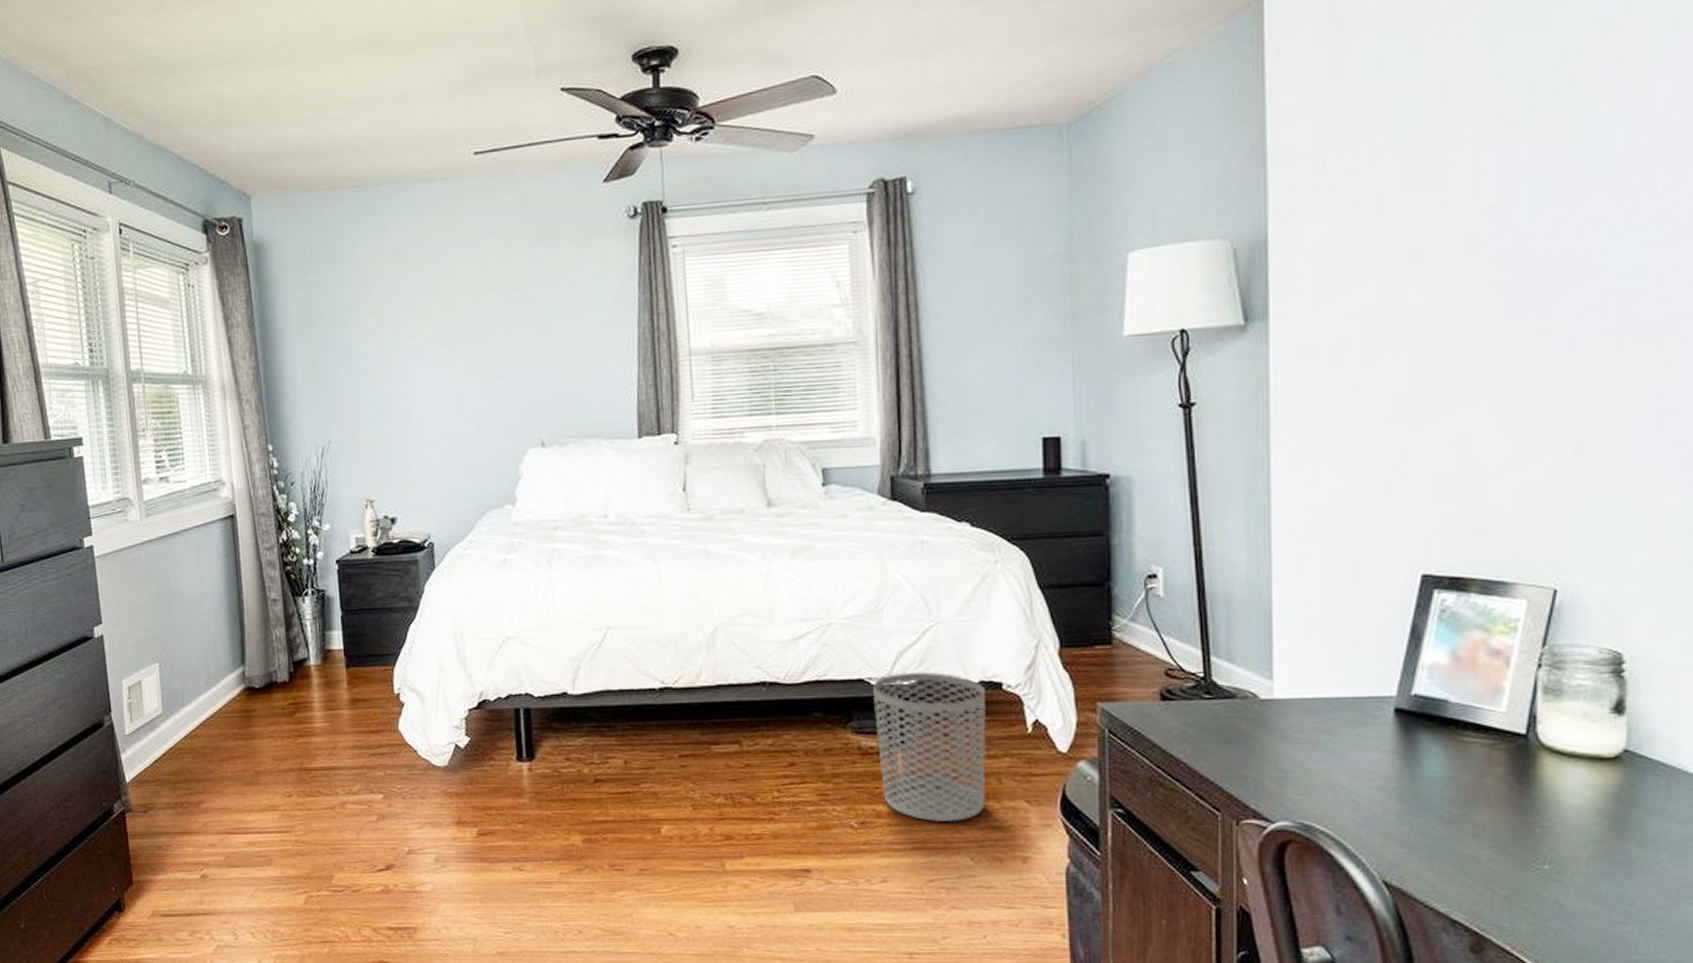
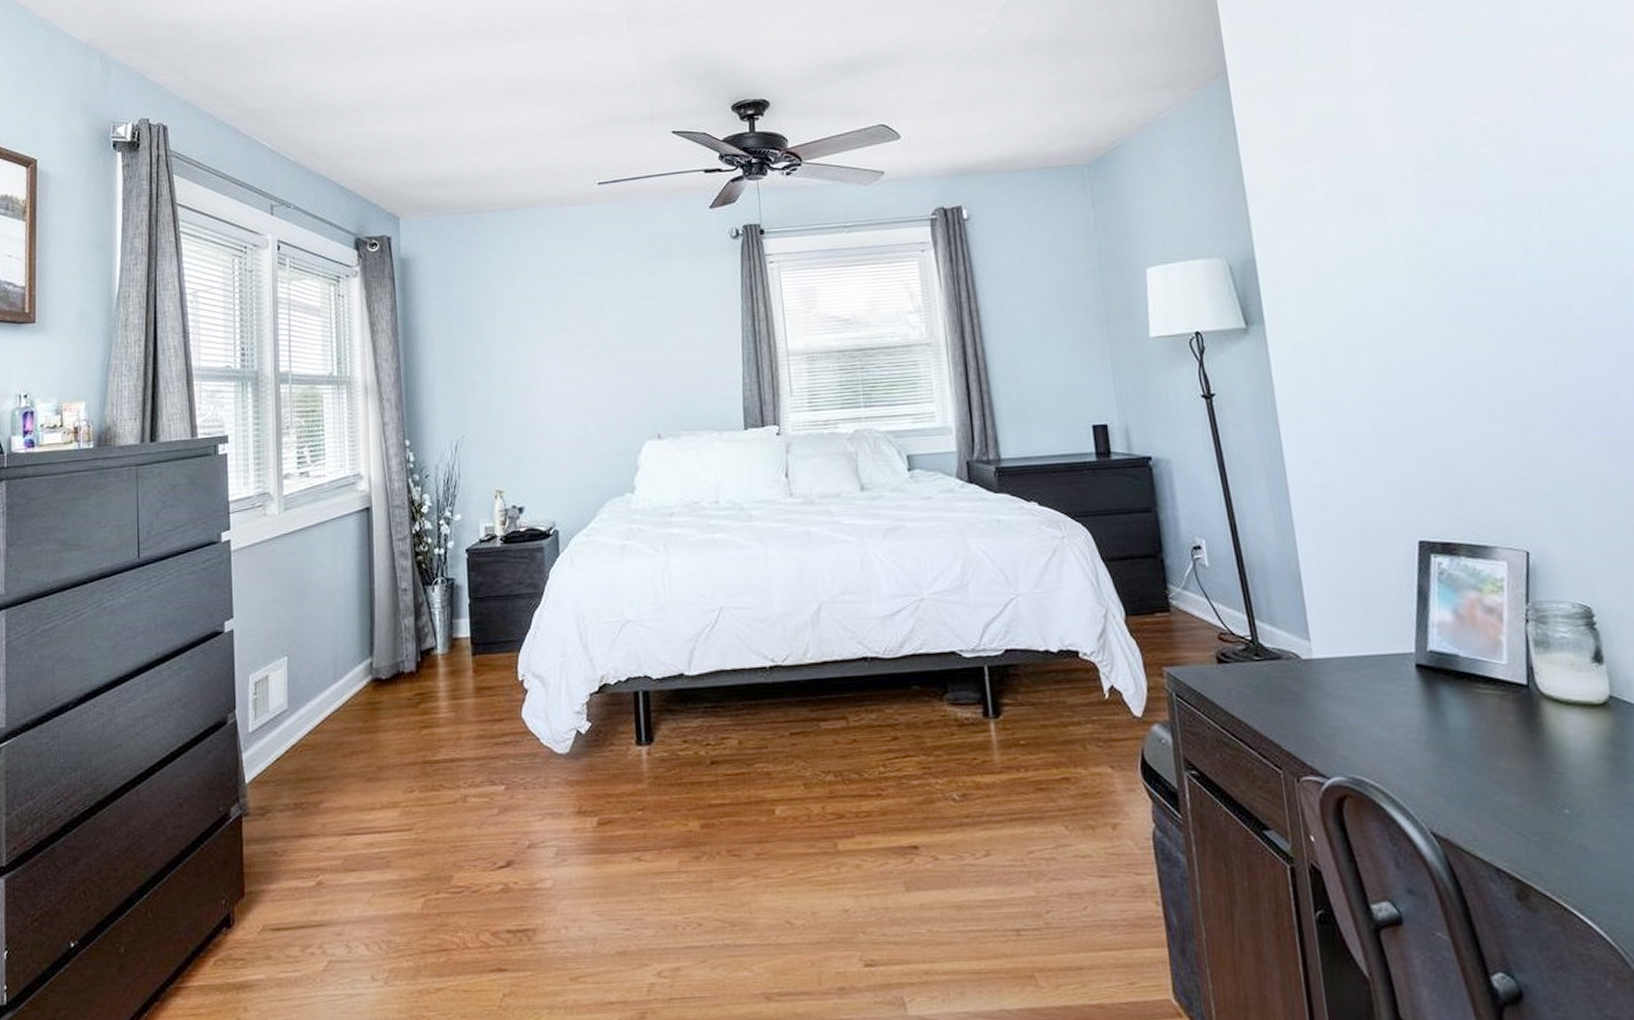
waste bin: present [872,672,986,823] -> none [964,643,1074,792]

